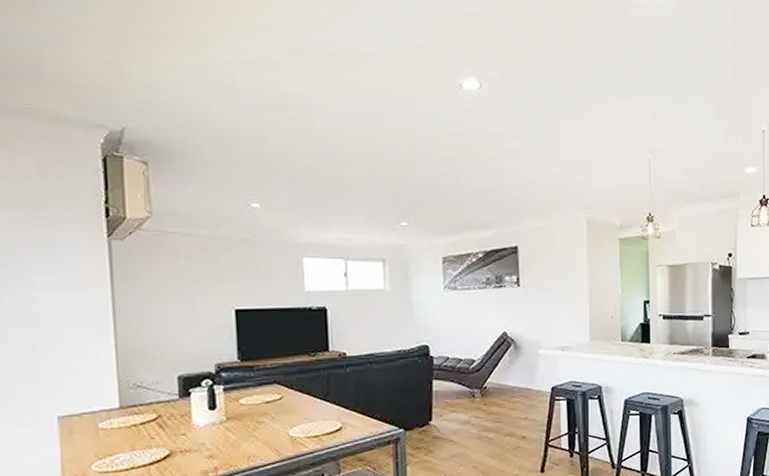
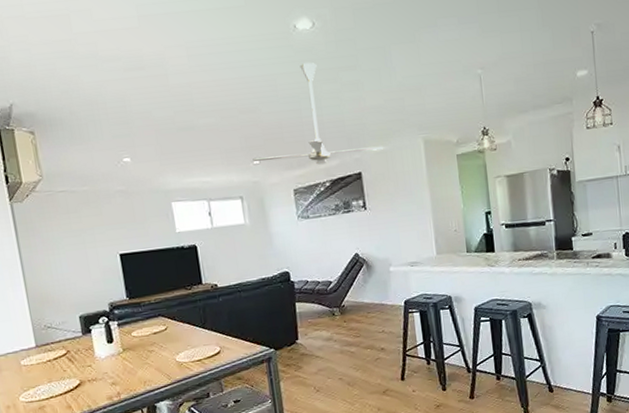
ceiling fan: none [400,124,544,233] -> present [253,62,384,165]

